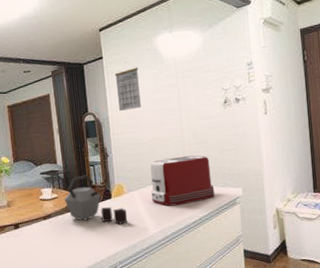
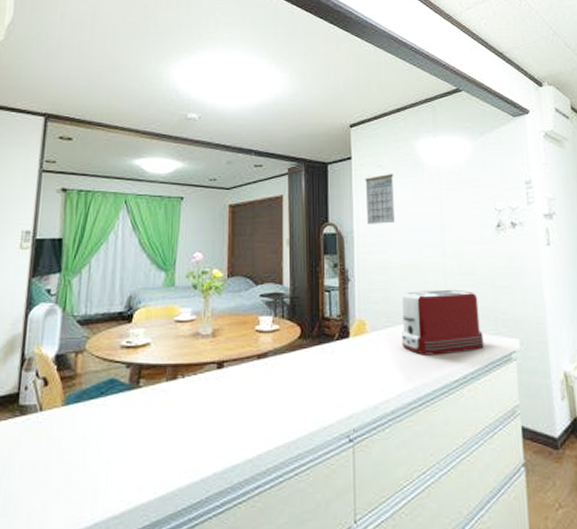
kettle: present [64,175,128,225] -> none [287,302,369,375]

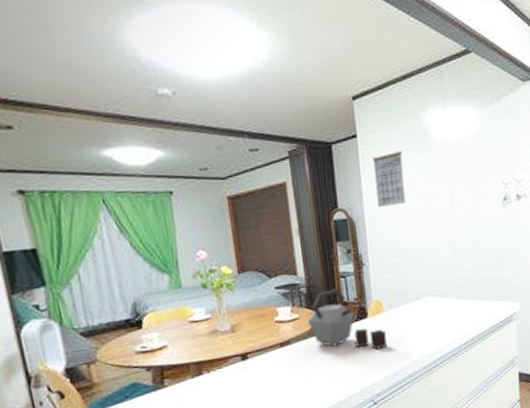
kettle: none [287,302,369,375] -> present [307,288,388,349]
toaster: present [402,289,484,355] -> none [415,263,489,326]

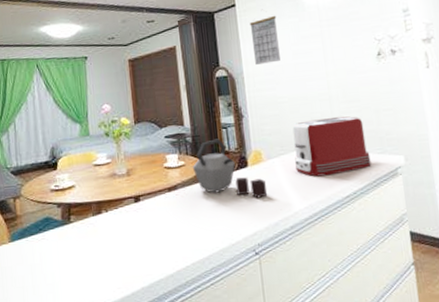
toaster: none [415,263,489,326] -> present [292,116,371,177]

